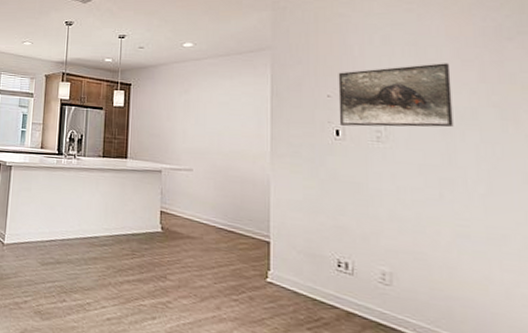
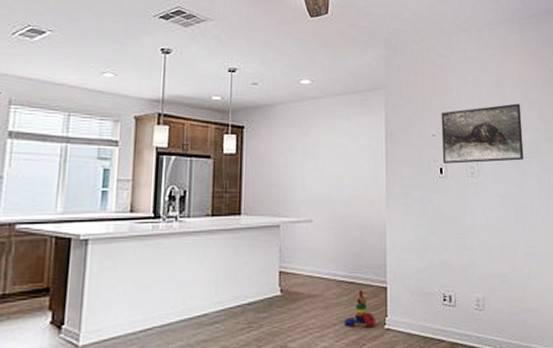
stacking toy: none [222,239,256,278] -> present [343,289,375,328]

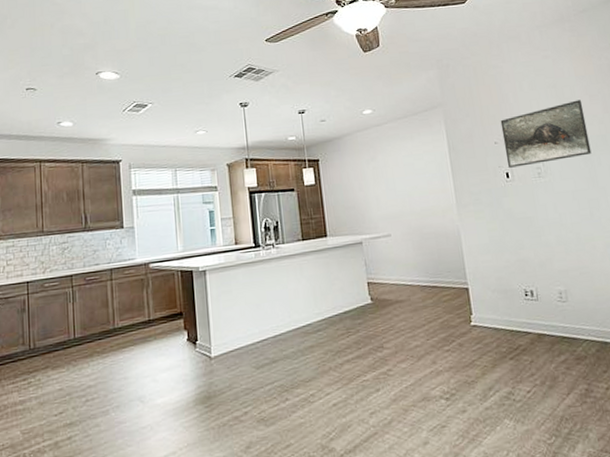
stacking toy: present [343,289,375,328] -> none [431,291,462,327]

